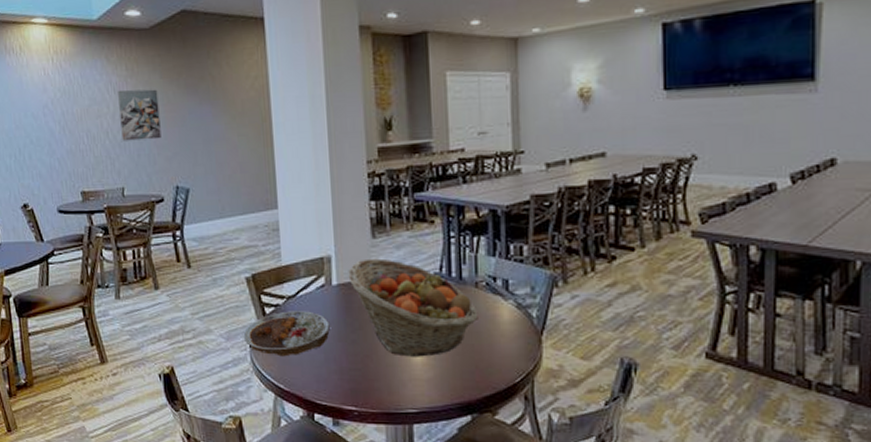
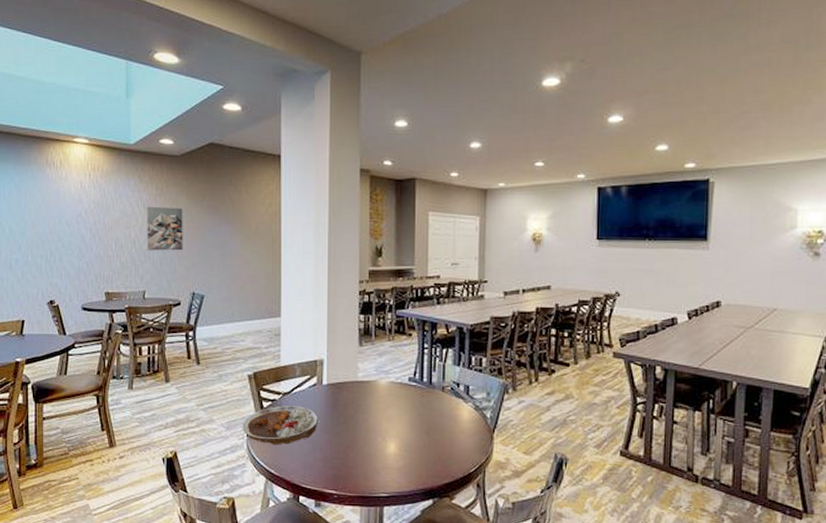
fruit basket: present [348,258,478,357] -> none [337,363,443,449]

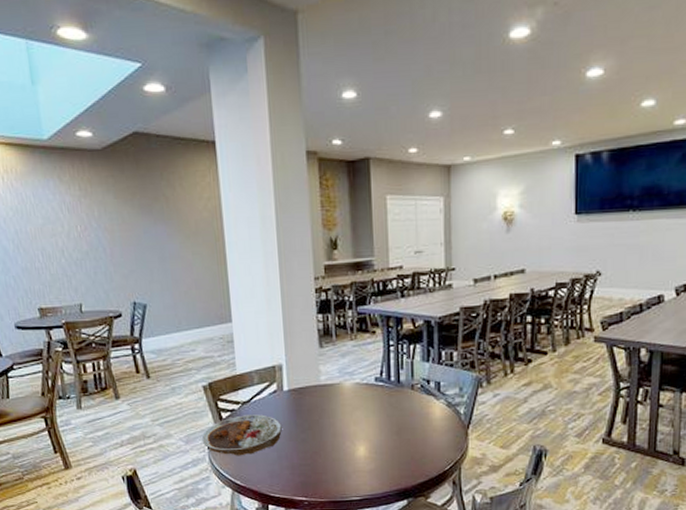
wall art: present [147,206,183,251] -> none [72,209,117,259]

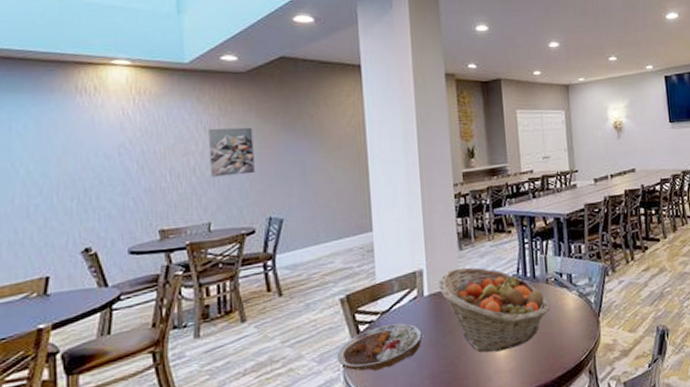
wall art: none [72,209,117,259] -> present [209,127,255,177]
fruit basket: none [298,366,414,452] -> present [438,267,550,353]

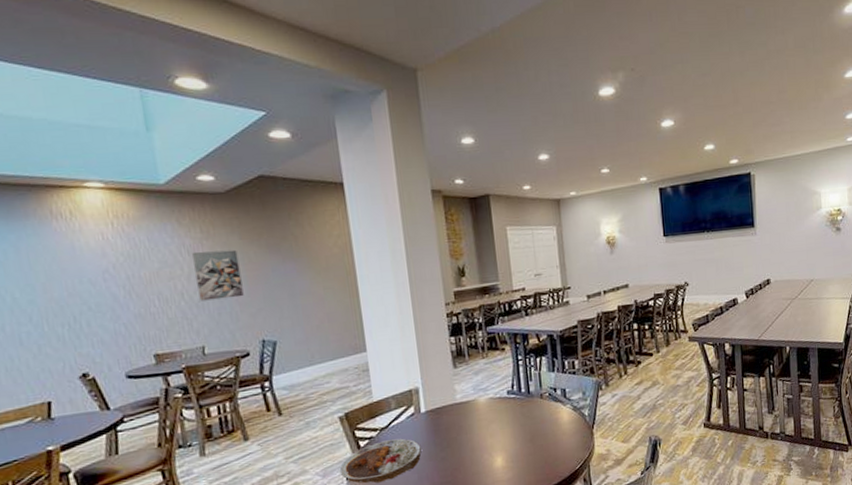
fruit basket: present [438,267,550,353] -> none [434,384,545,464]

